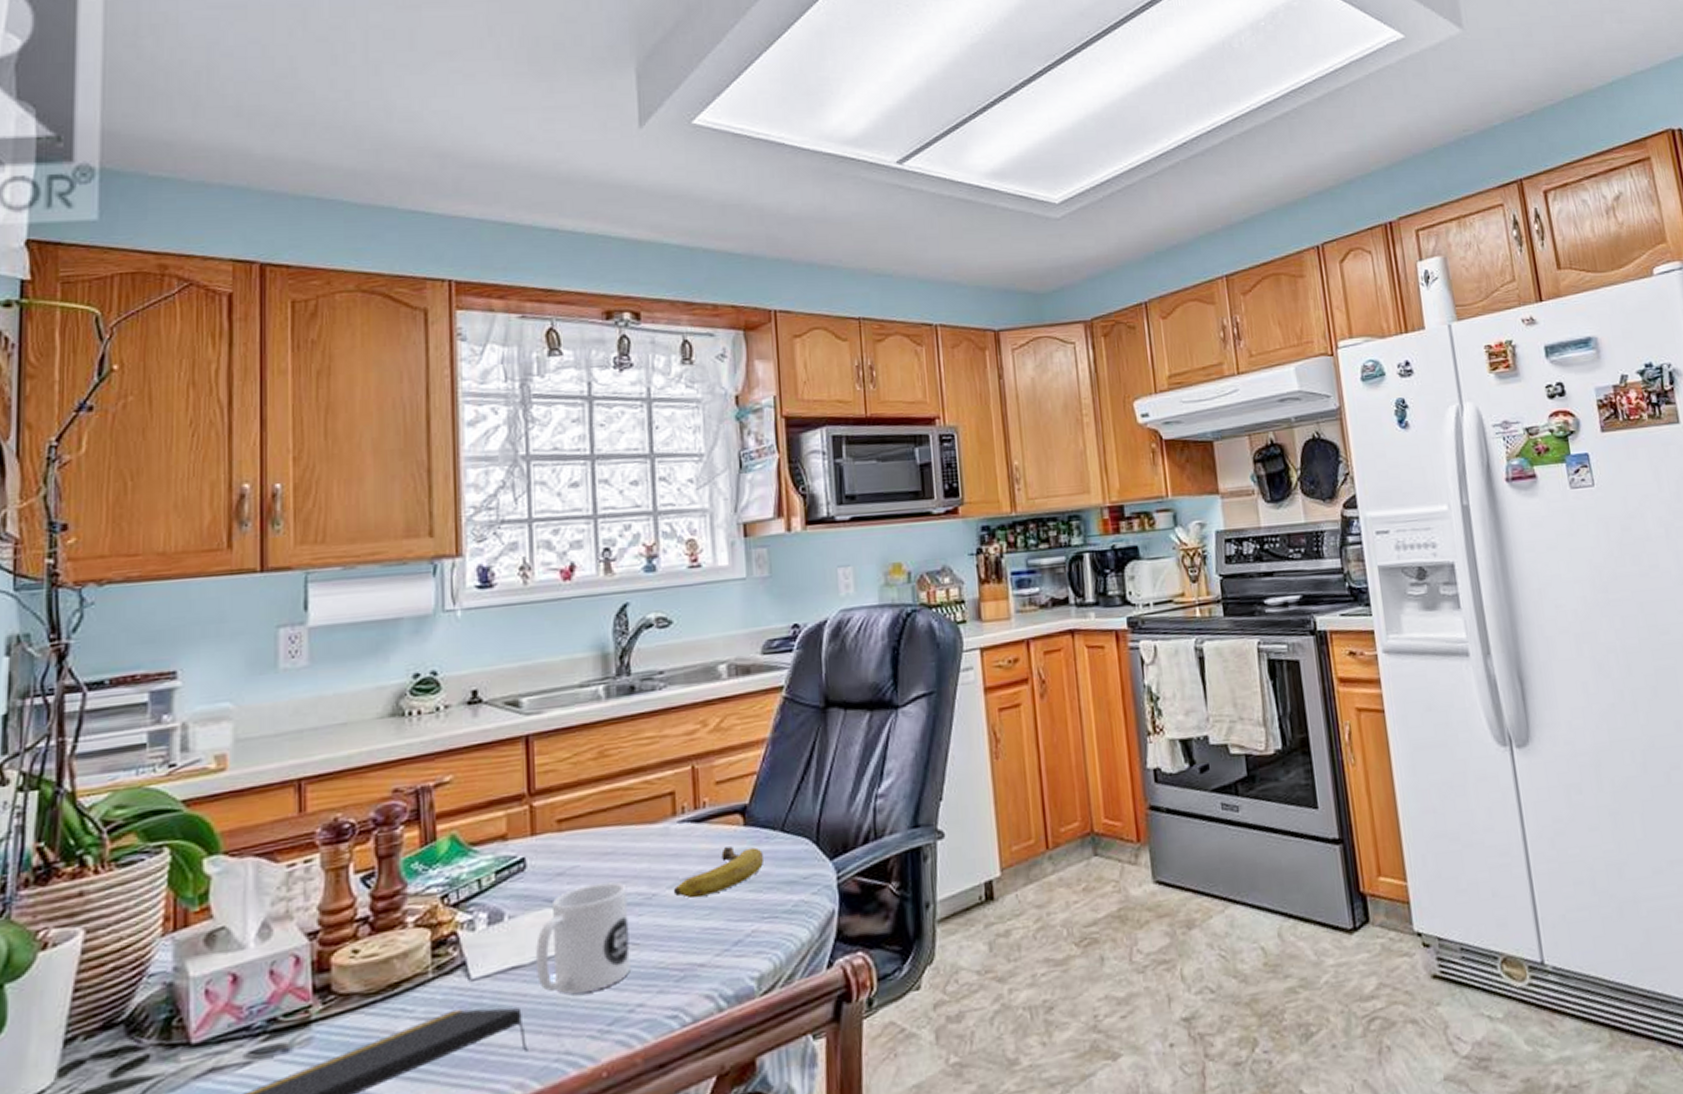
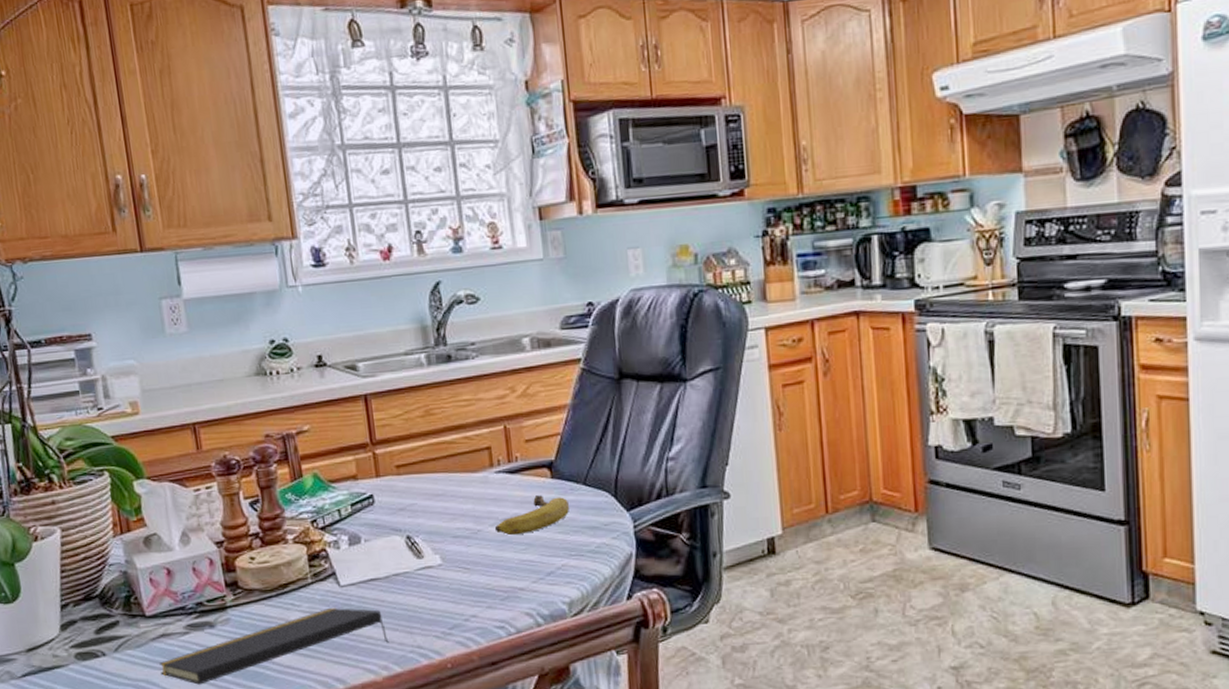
mug: present [536,882,630,994] -> none [388,518,464,603]

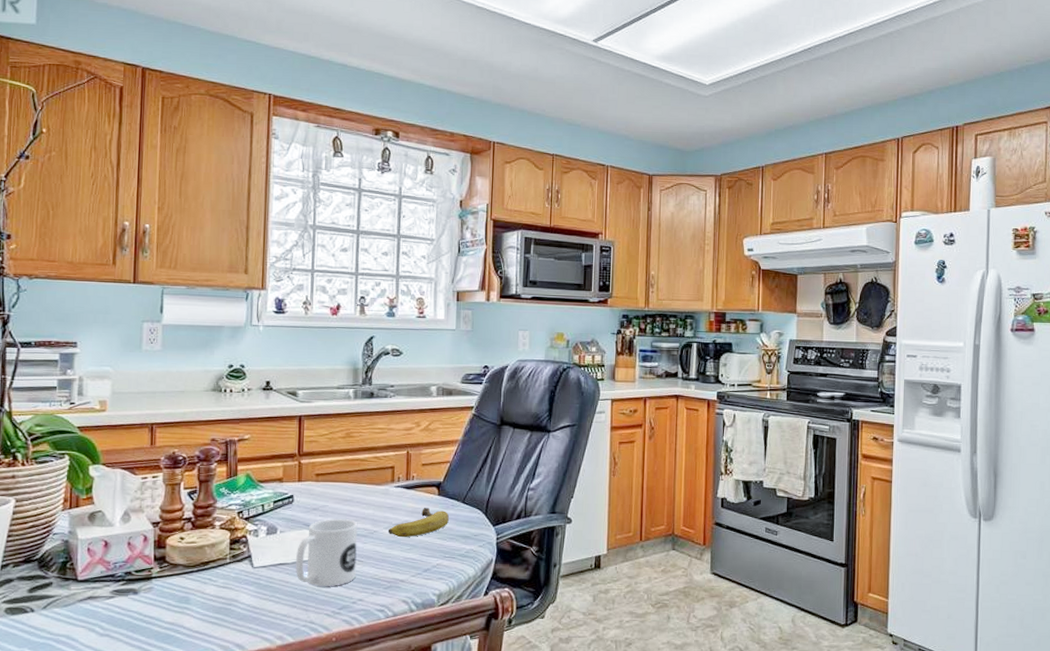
notepad: present [159,607,389,685] -> none [82,584,287,642]
mug: none [388,518,464,603] -> present [296,519,358,586]

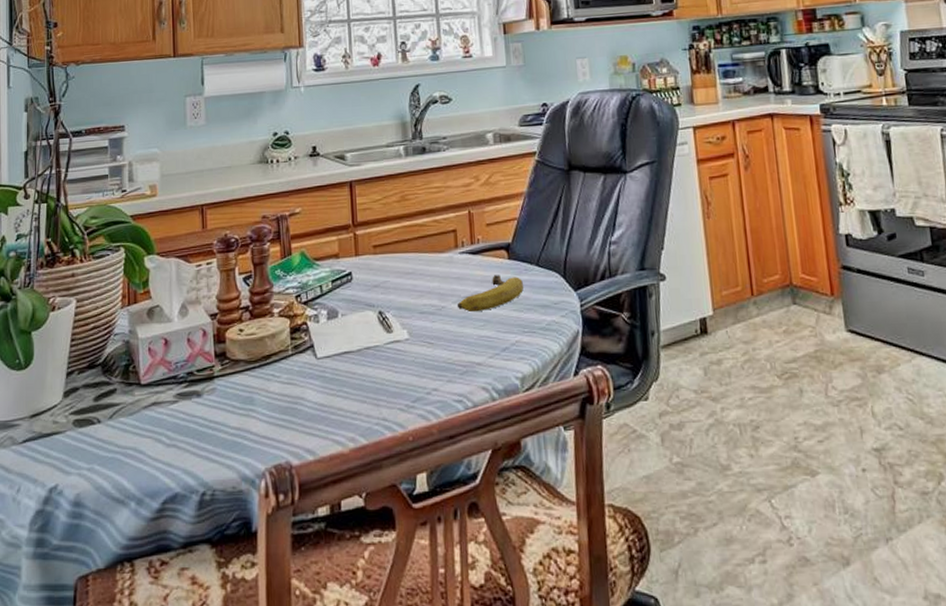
mug: present [296,519,358,586] -> none [361,295,427,376]

